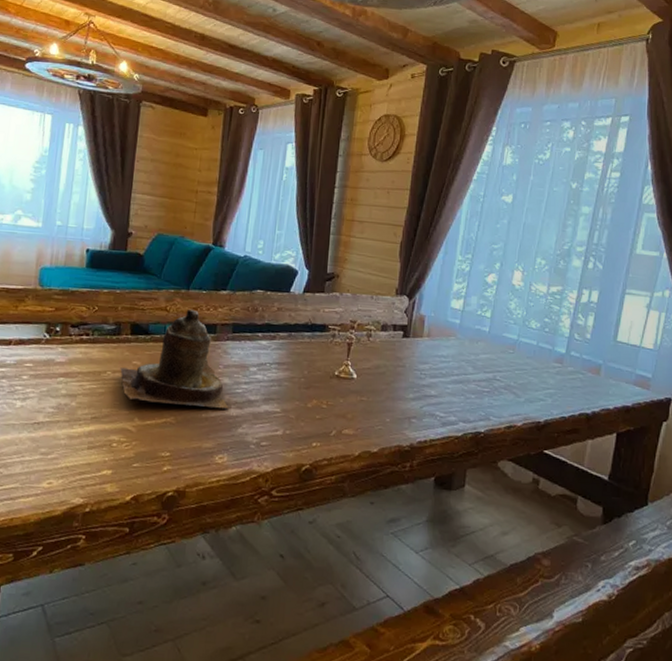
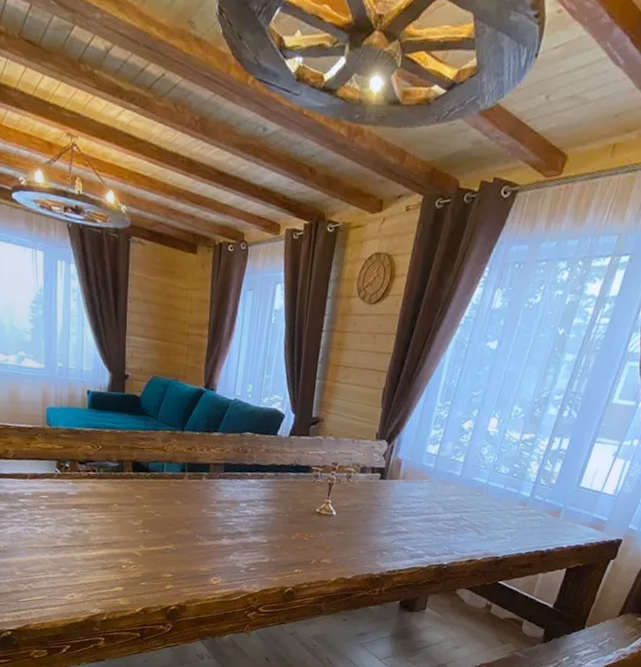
teapot: present [120,309,229,410] -> none [125,449,222,540]

